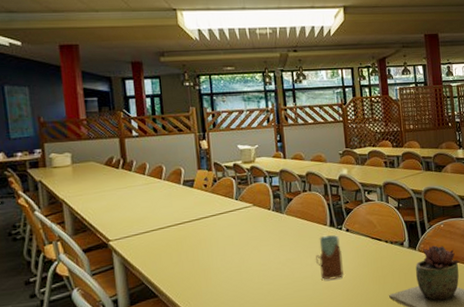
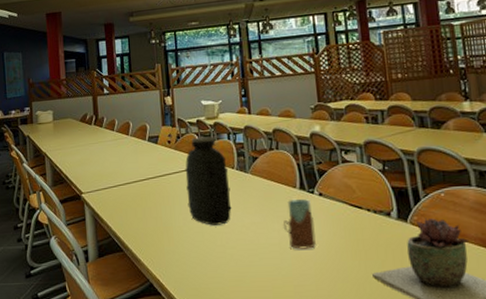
water jug: none [222,179,269,265] -> present [185,136,232,226]

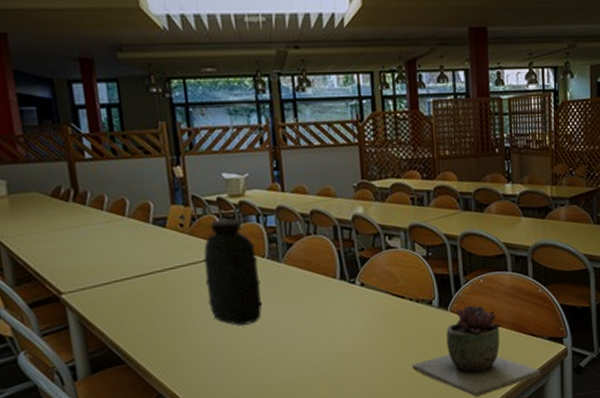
drinking glass: present [283,199,316,249] -> none [321,290,357,346]

